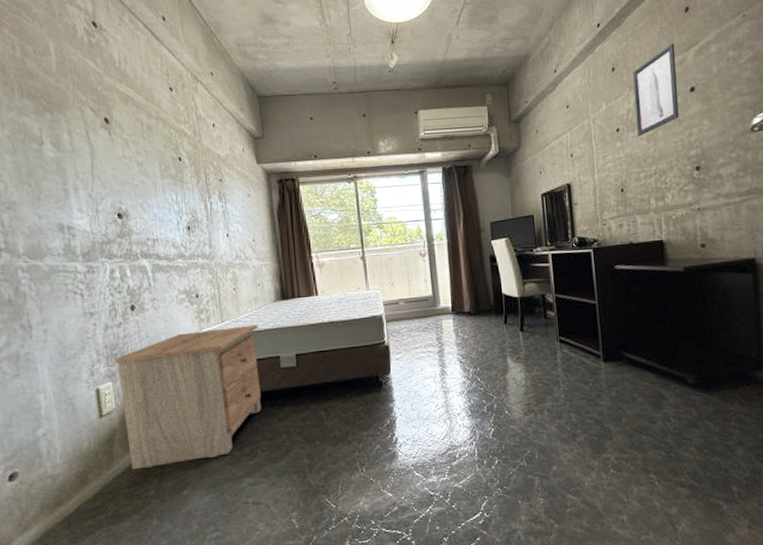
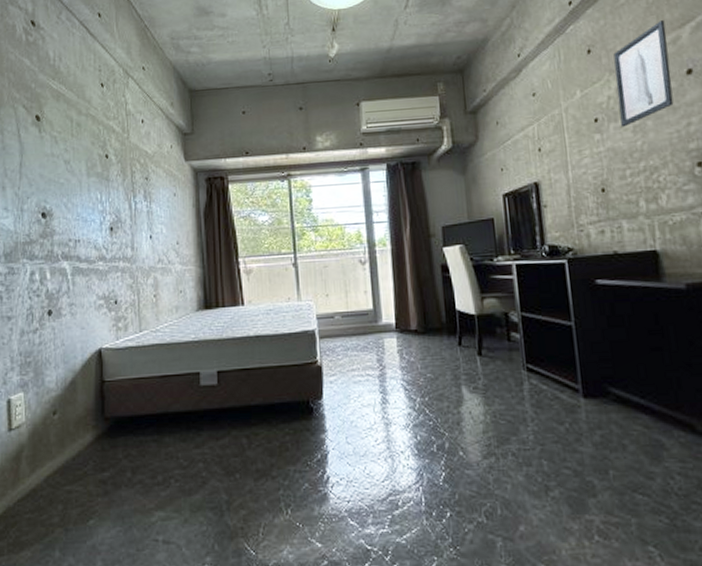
nightstand: present [115,324,262,469] -> none [28,335,178,491]

